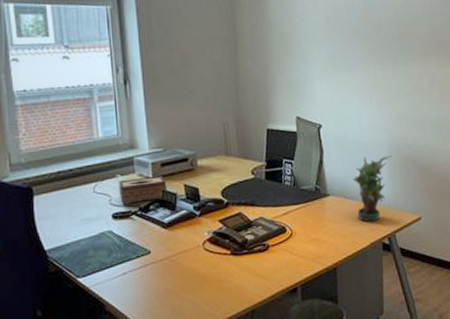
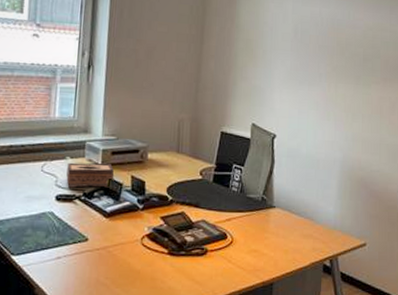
potted plant: present [353,155,392,222] -> none [301,173,344,241]

